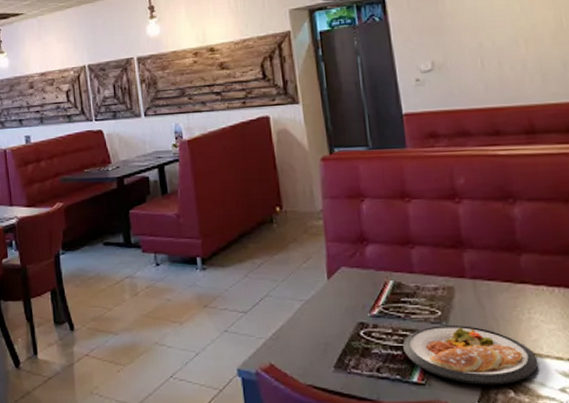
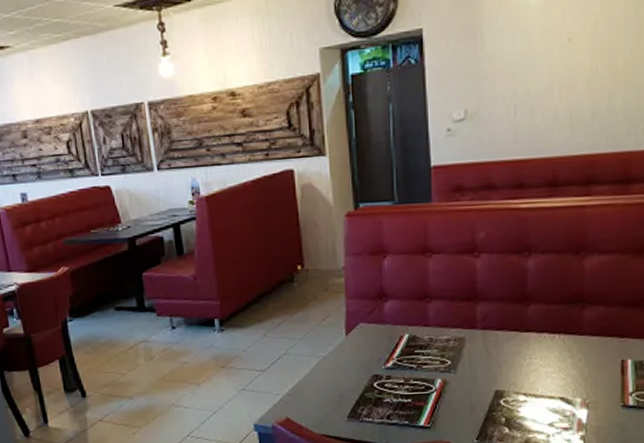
dish: present [402,325,539,385] -> none [413,373,533,425]

